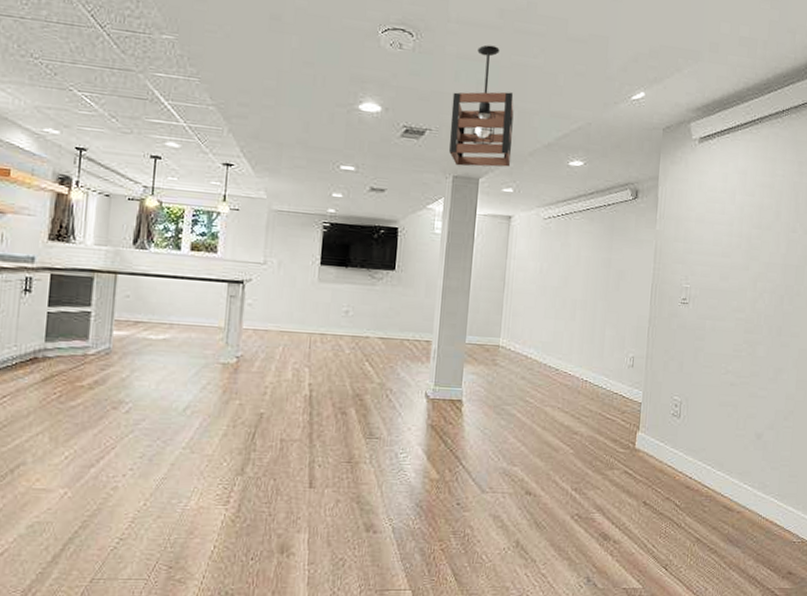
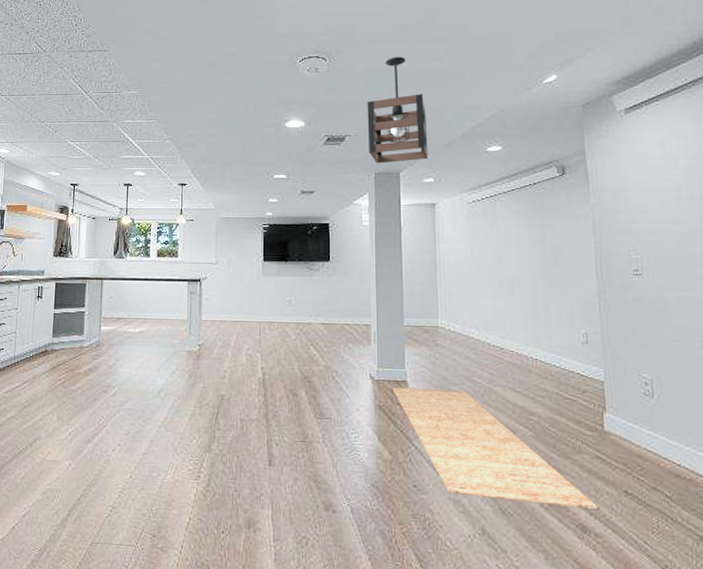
rug: none [445,406,620,520] -> present [390,387,598,510]

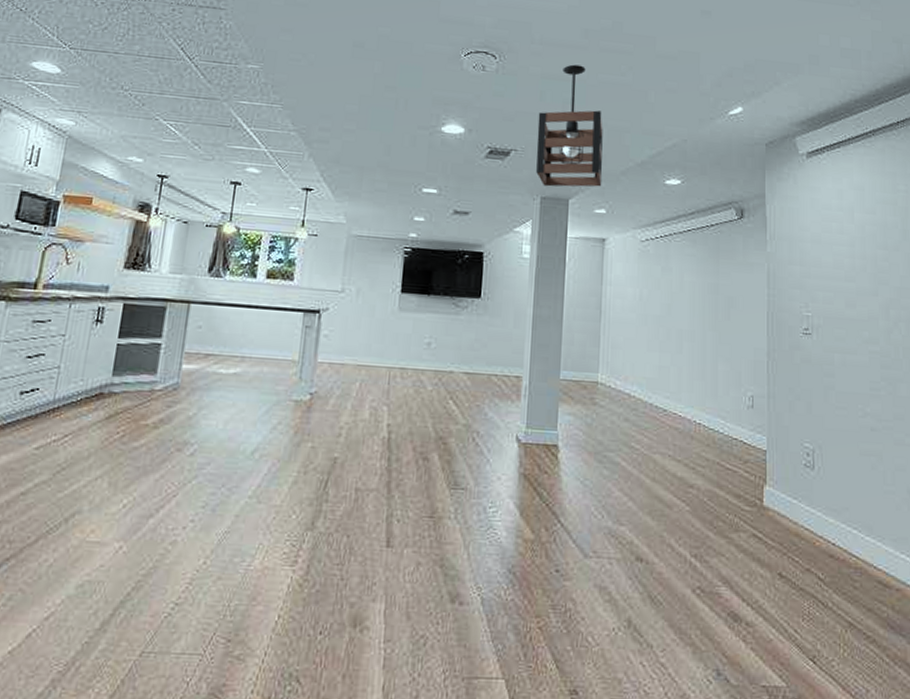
rug: present [390,387,598,510] -> none [539,452,751,596]

